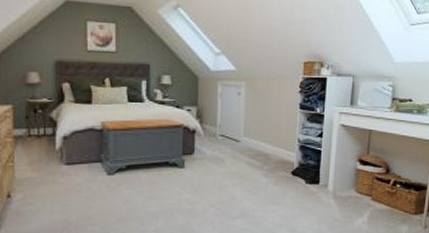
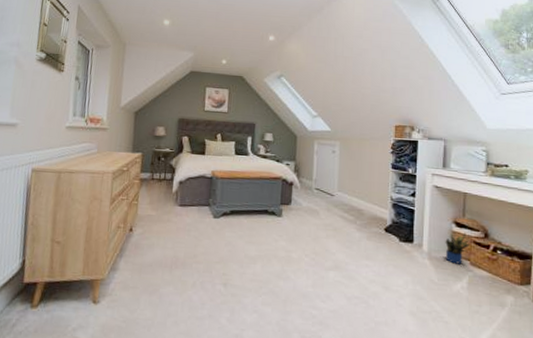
potted plant: none [349,169,372,201] -> present [445,232,469,264]

